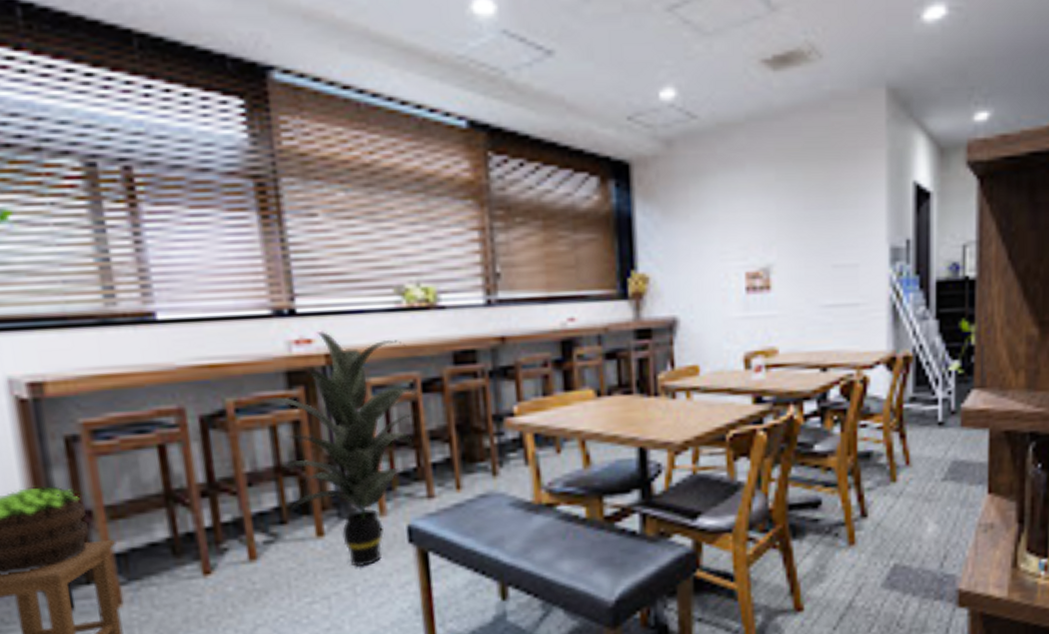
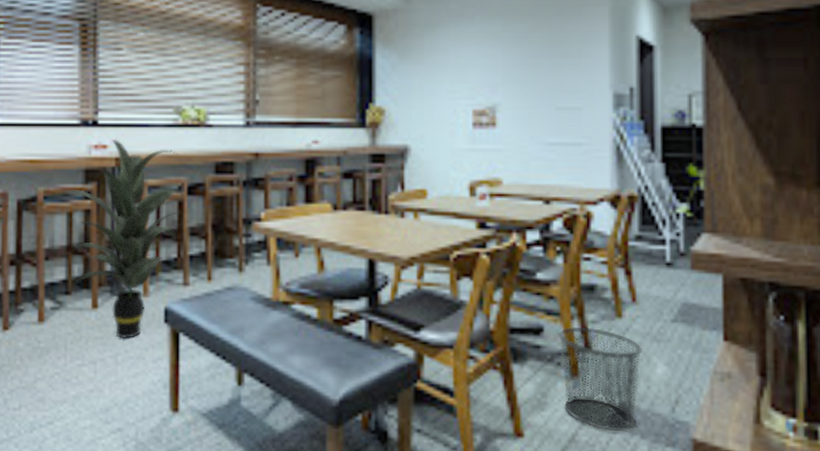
waste bin: none [835,494,915,594] -> present [557,326,642,432]

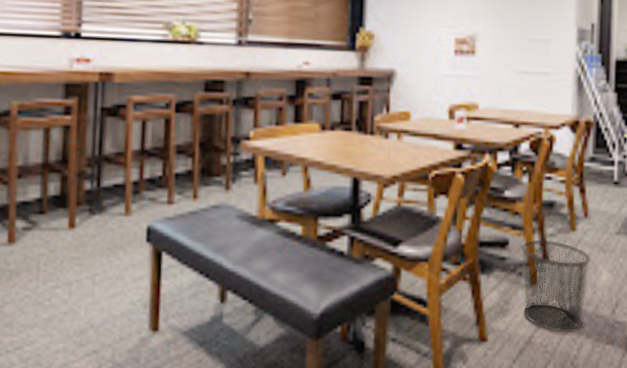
indoor plant: present [60,138,187,340] -> none [37,52,174,260]

